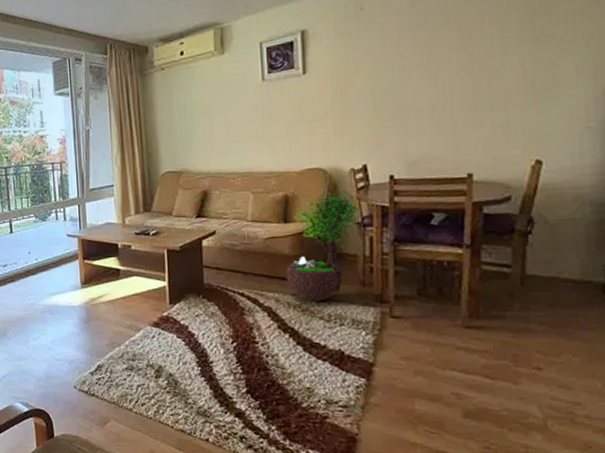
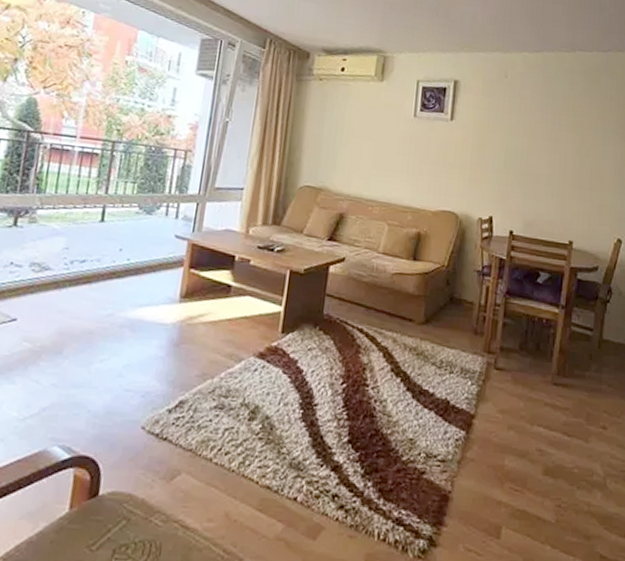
potted tree: present [286,190,361,301] -> none [406,235,482,346]

